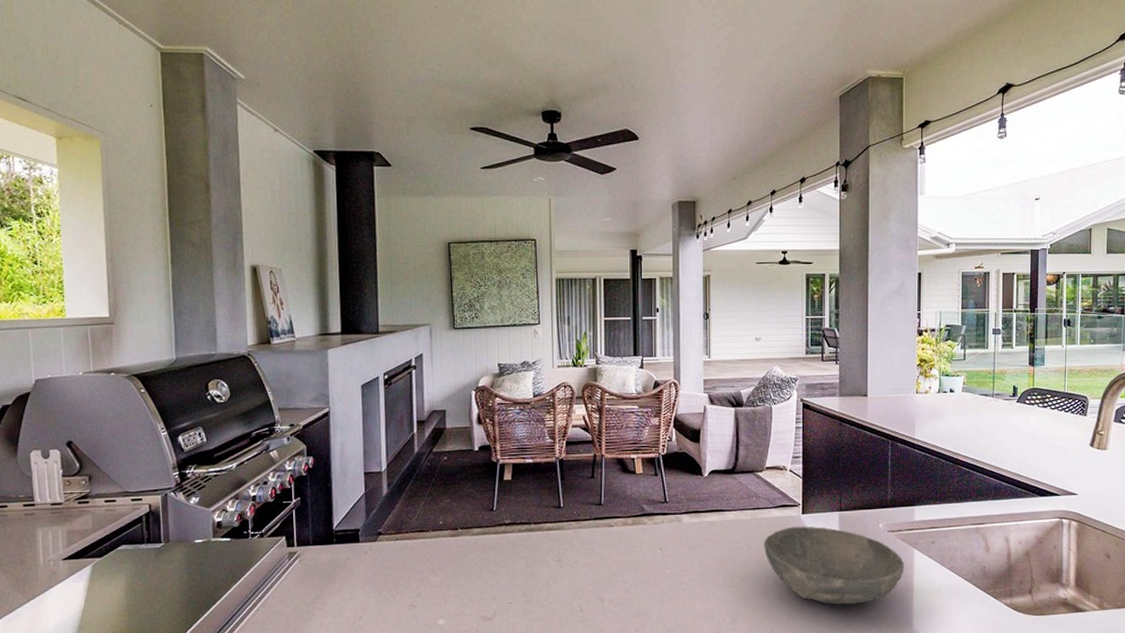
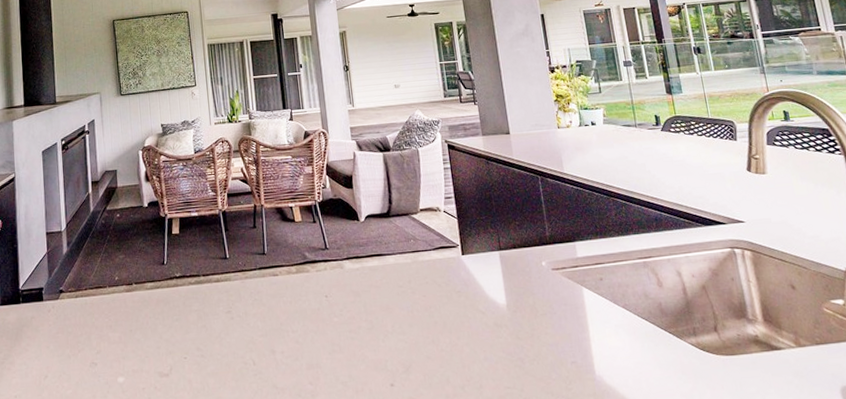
bowl: present [764,526,904,605] -> none [427,267,576,350]

